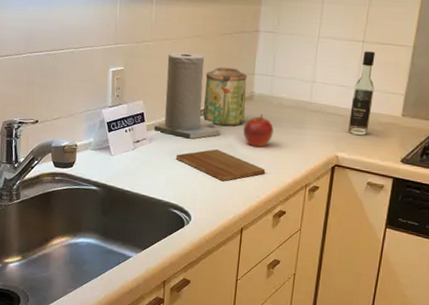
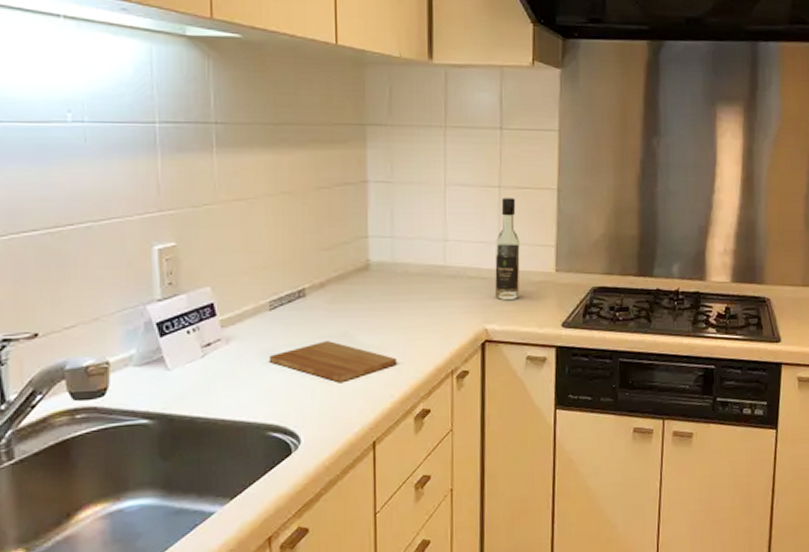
paper towel: present [154,51,221,140] -> none [231,215,330,333]
canister: present [203,67,247,127] -> none [301,231,361,310]
apple: present [243,114,274,148] -> none [361,287,402,331]

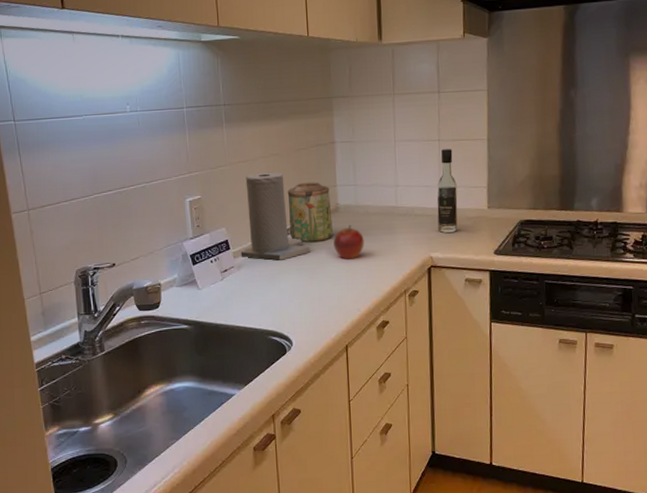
paper towel: none [231,215,330,333] -> present [240,172,311,261]
cutting board: present [270,341,396,384] -> none [268,267,361,300]
canister: none [301,231,361,310] -> present [287,182,333,243]
apple: none [361,287,402,331] -> present [333,225,364,260]

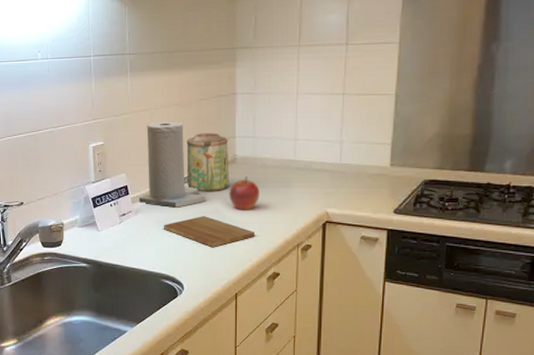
cutting board: none [268,267,361,300] -> present [164,216,254,248]
bottle: present [437,149,458,234] -> none [336,103,359,190]

